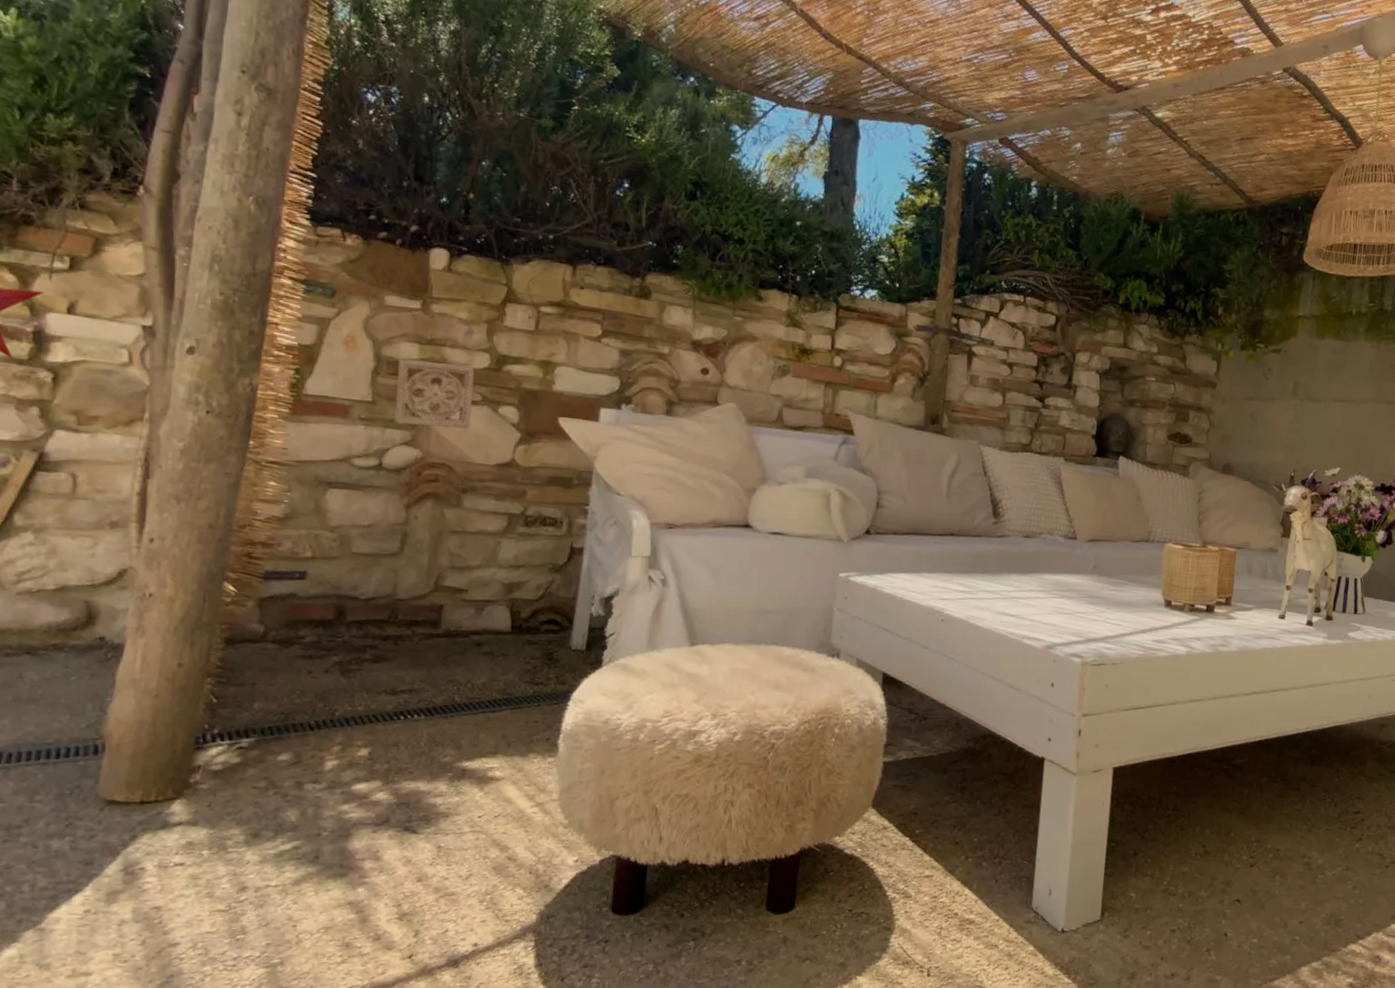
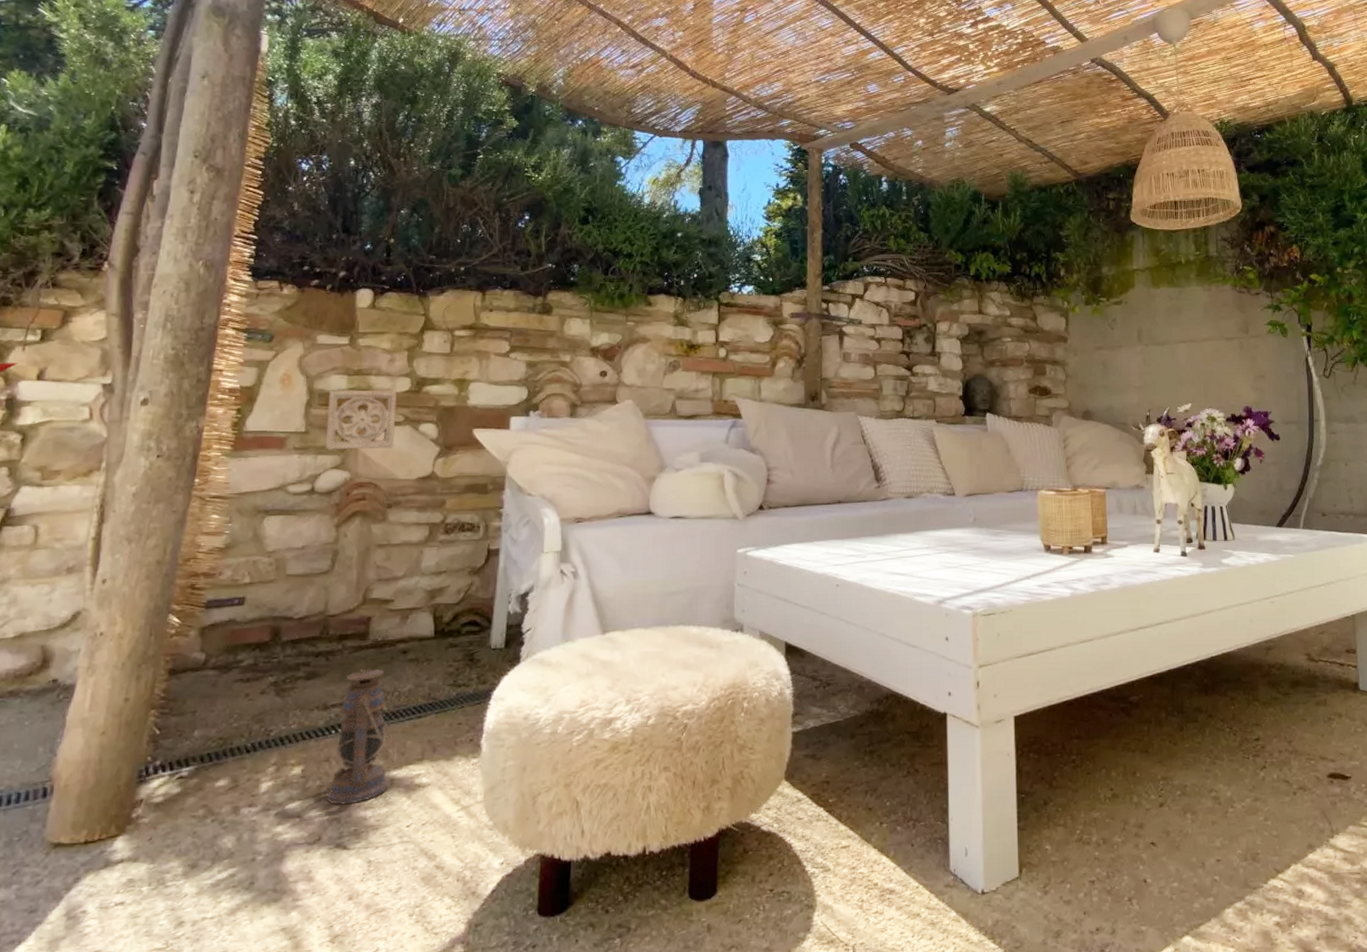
lantern: none [394,657,470,791] -> present [326,668,398,805]

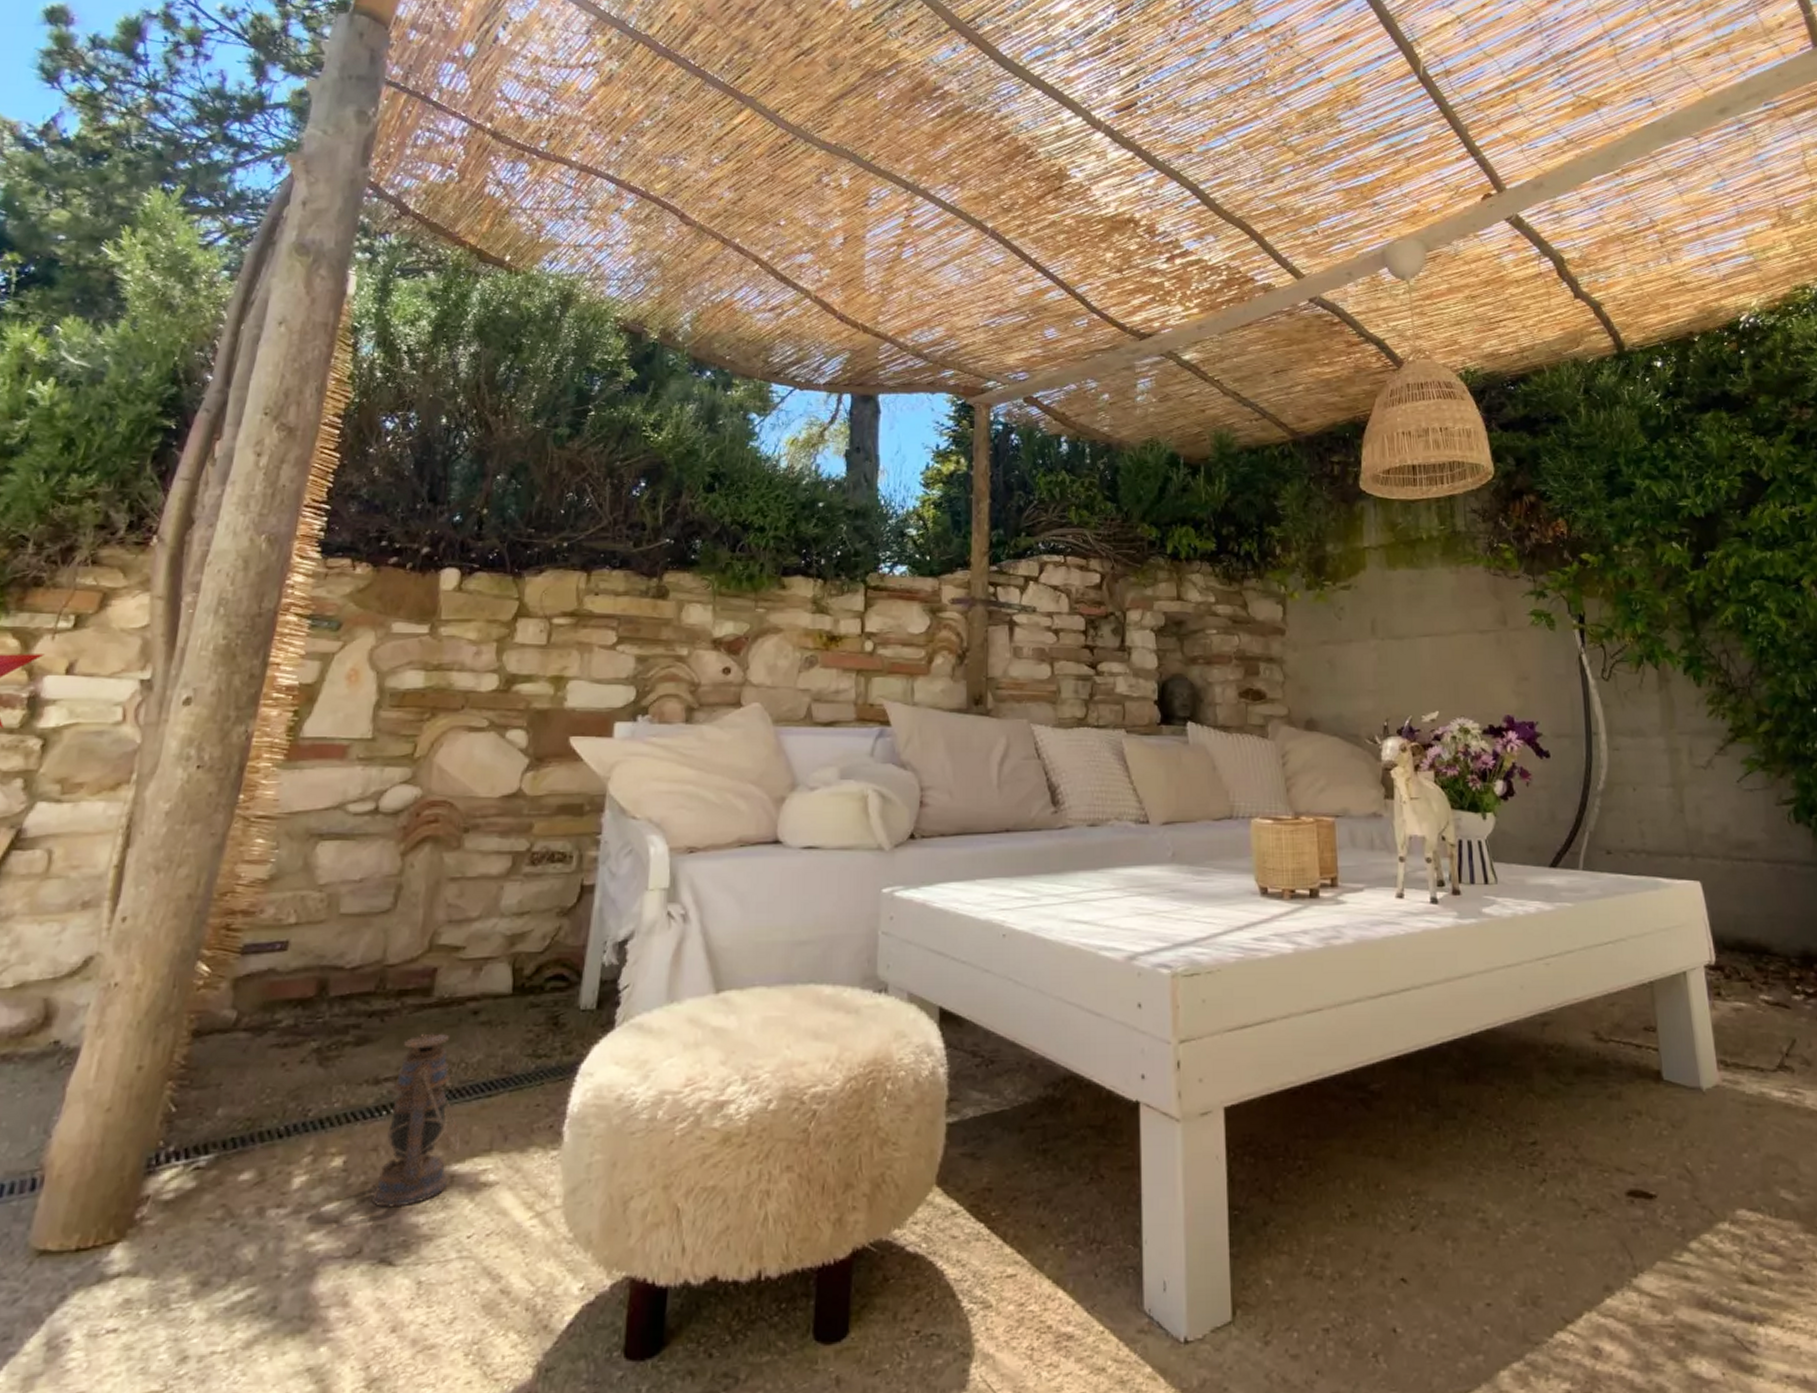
wall ornament: present [324,390,397,450] -> none [393,688,482,761]

